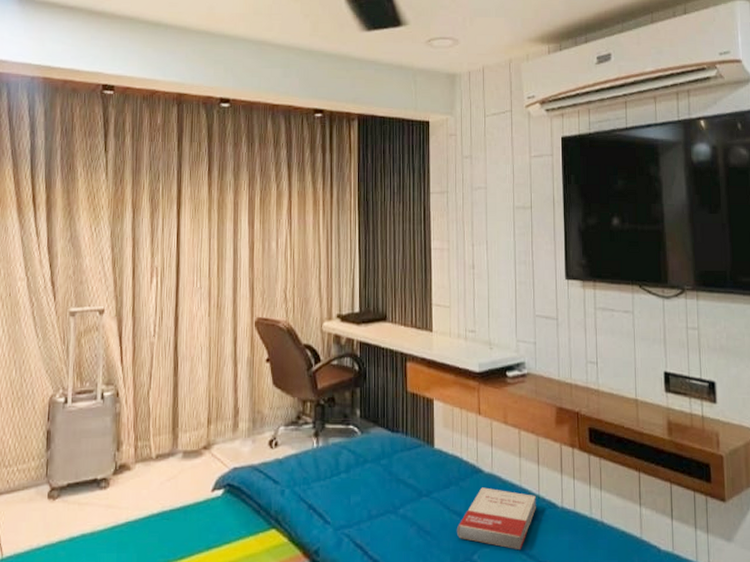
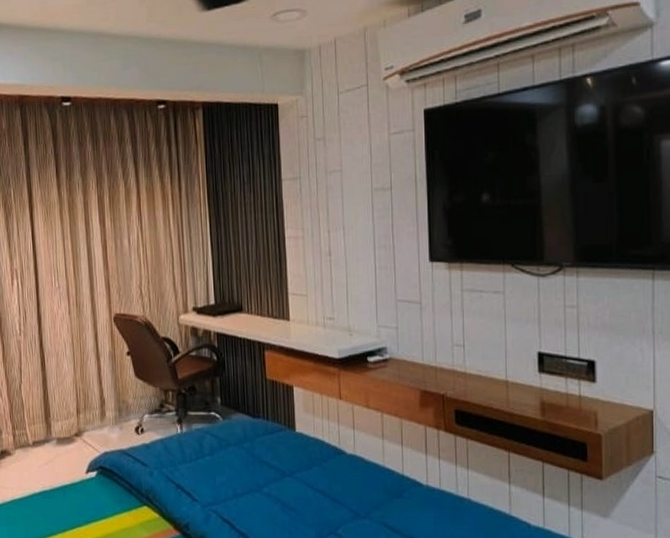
book: present [457,487,536,550] -> none [321,468,400,525]

